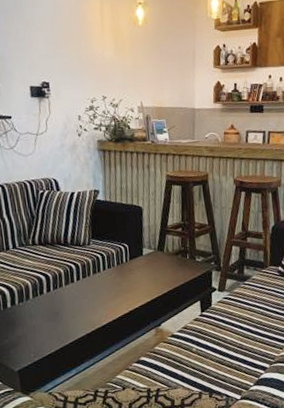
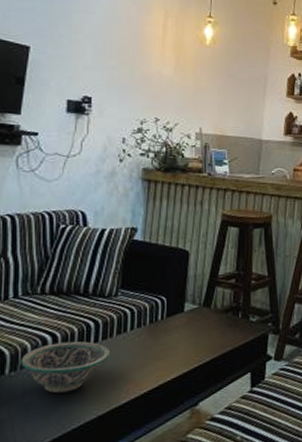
bowl: none [25,279,90,318] -> present [20,341,109,394]

